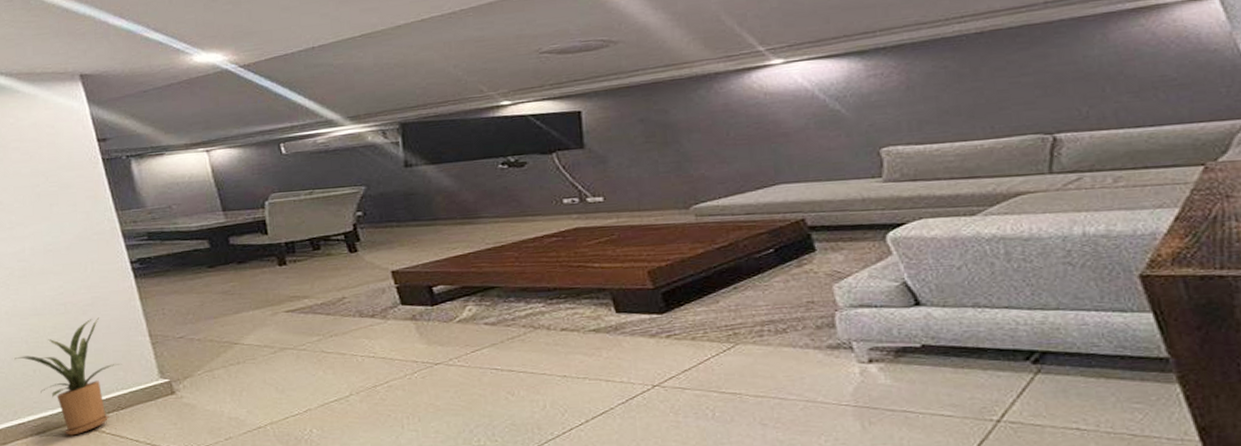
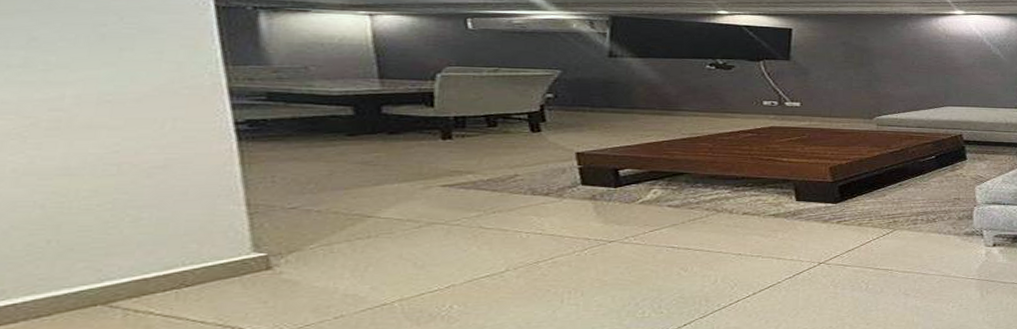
house plant: present [14,317,122,436] -> none [15,182,198,319]

